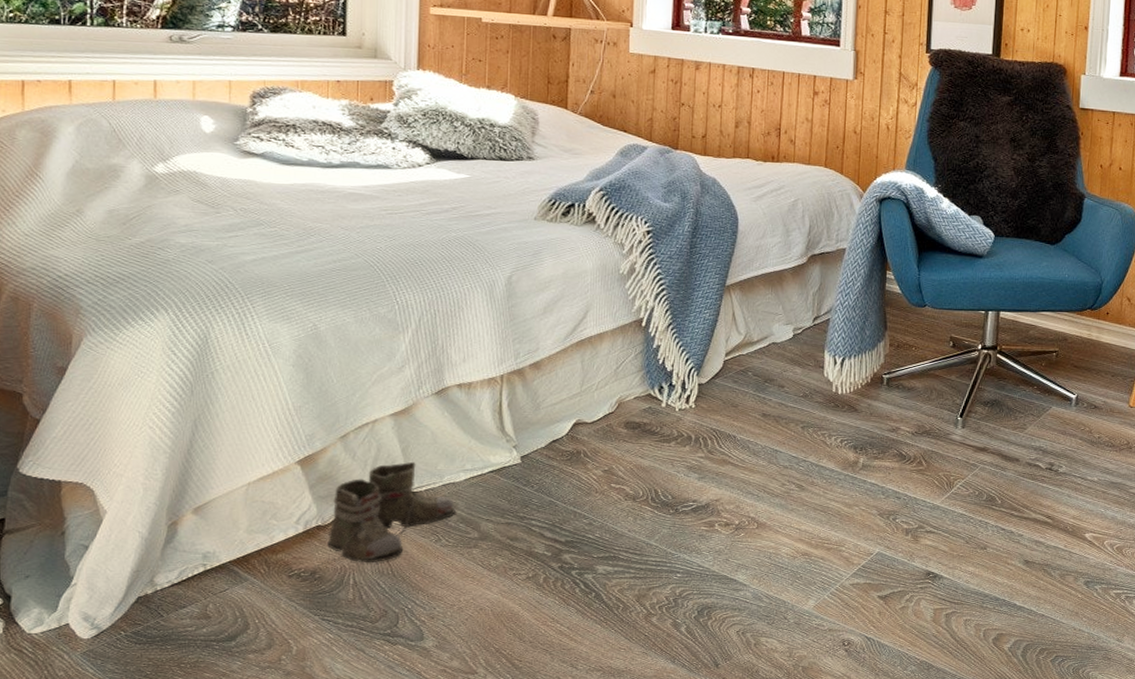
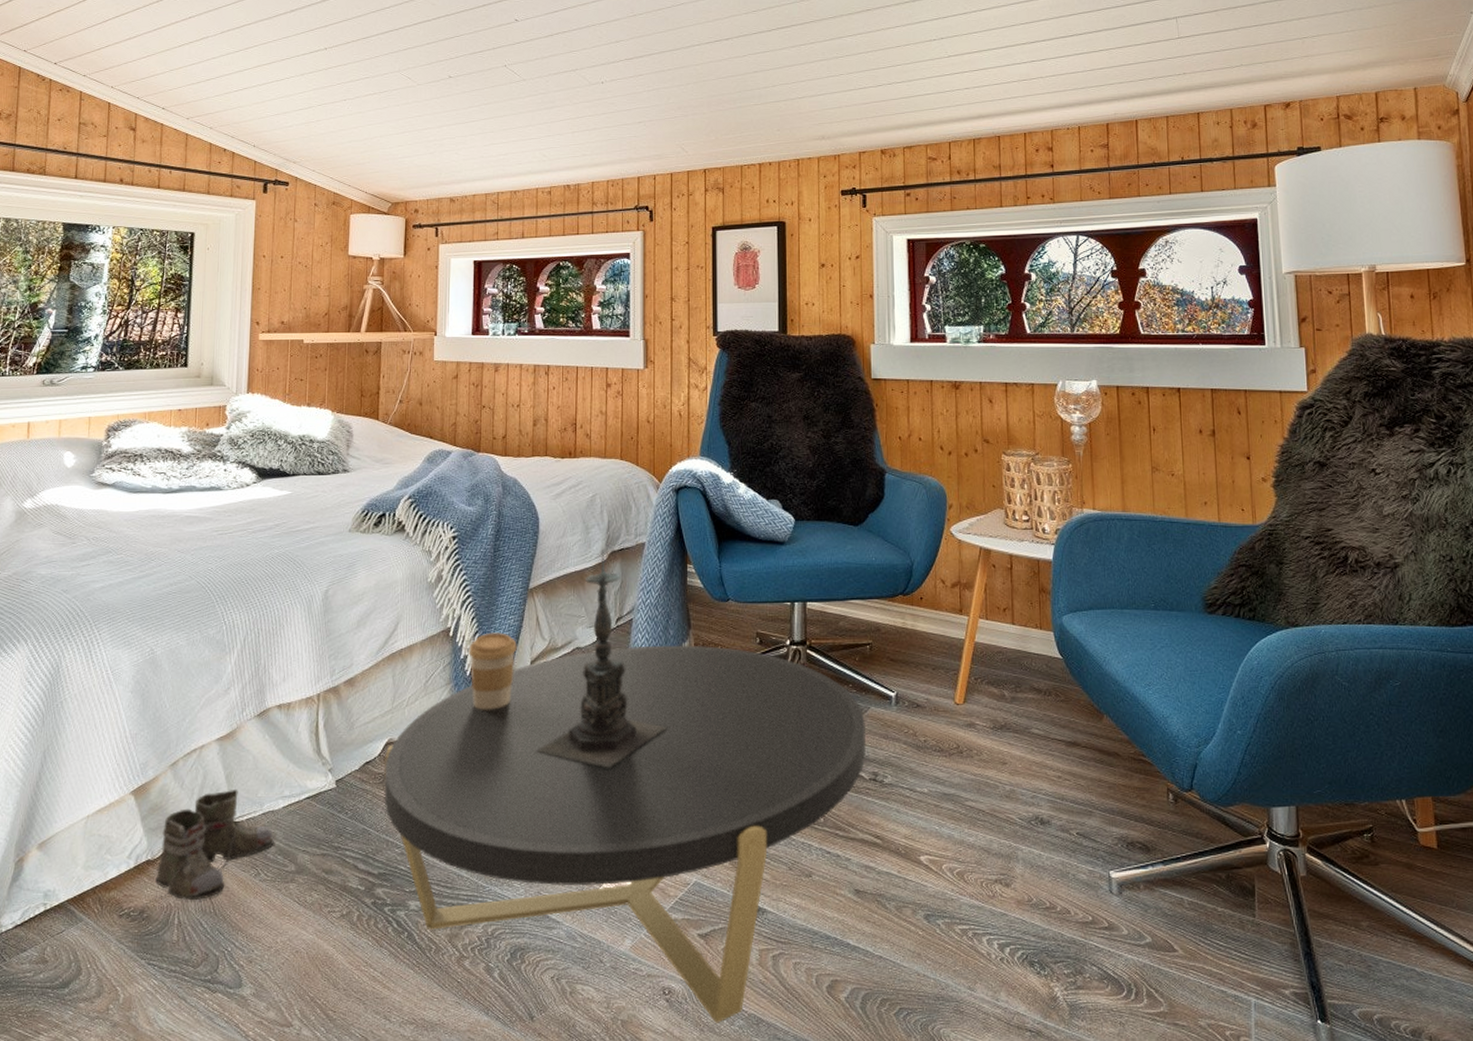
coffee table: none [571,343,1047,669] -> present [384,645,867,1023]
coffee cup: none [661,325,712,397] -> present [468,632,517,710]
candle holder: none [728,251,858,454] -> present [536,548,667,769]

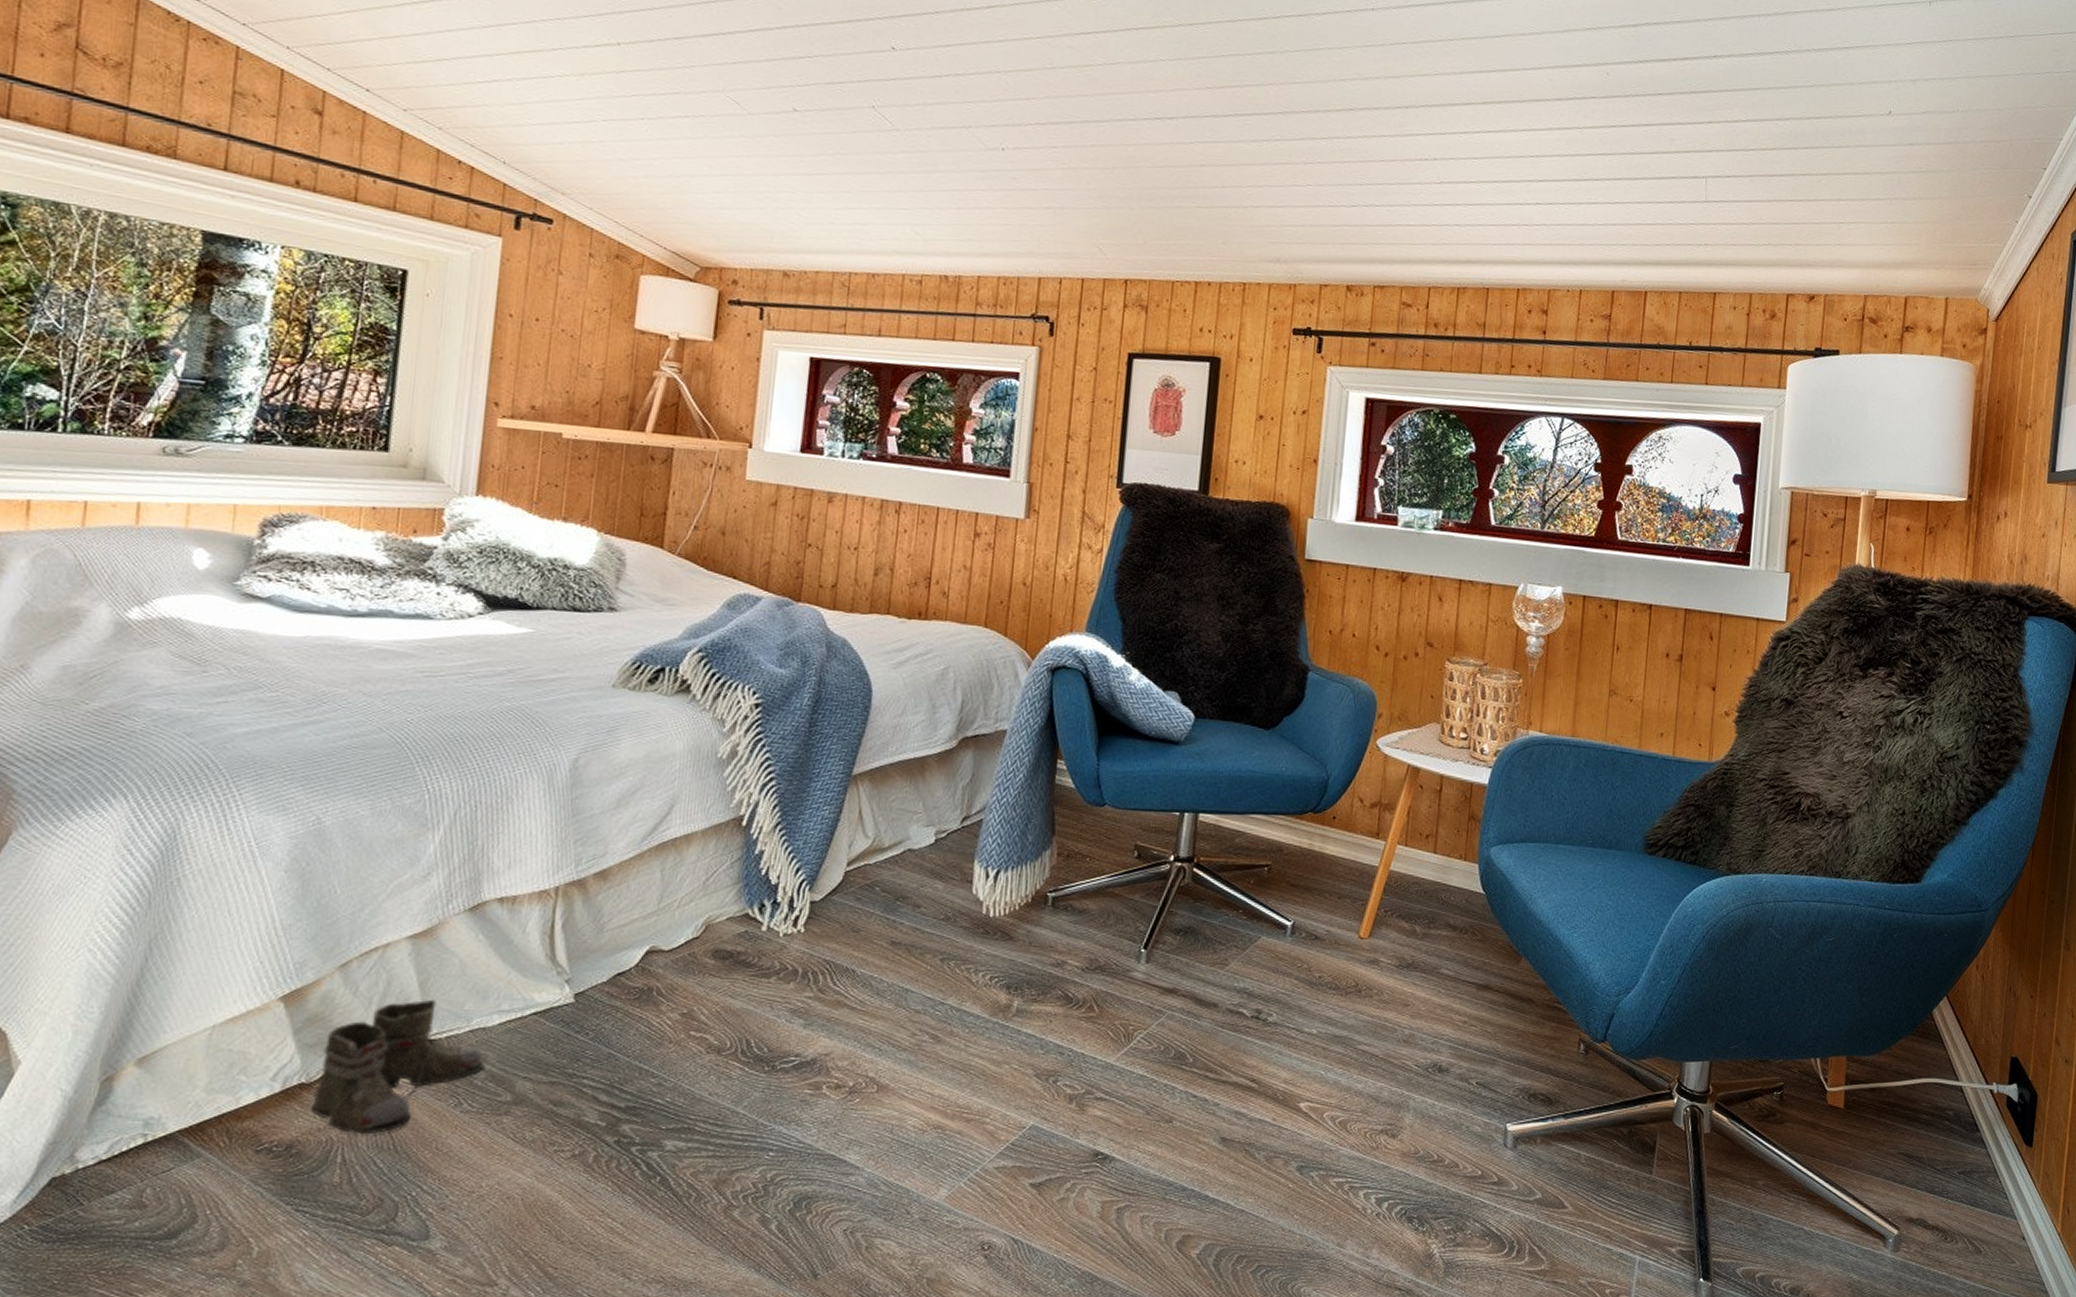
coffee table: present [384,645,867,1023] -> none [639,851,1254,1282]
coffee cup: present [468,632,517,710] -> none [766,824,831,918]
candle holder: present [536,548,667,769] -> none [846,733,1014,994]

